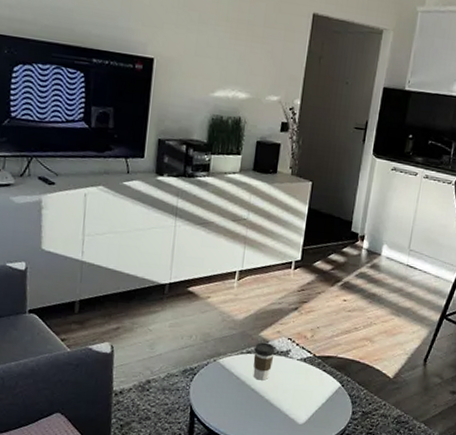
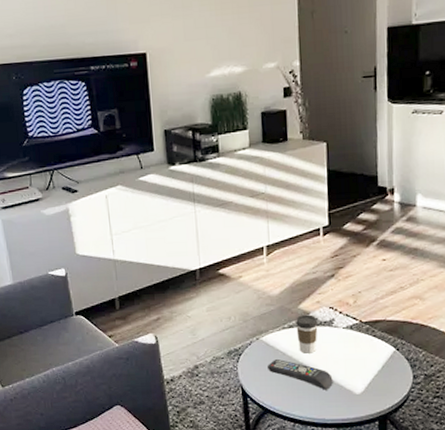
remote control: none [219,382,280,417] -> present [266,358,333,390]

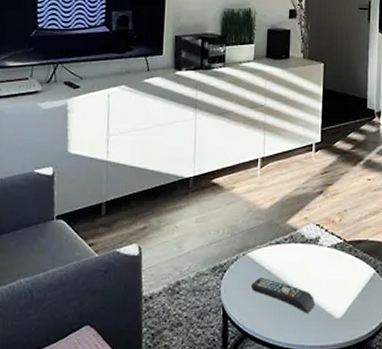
coffee cup: present [296,314,318,354] -> none [283,231,304,272]

